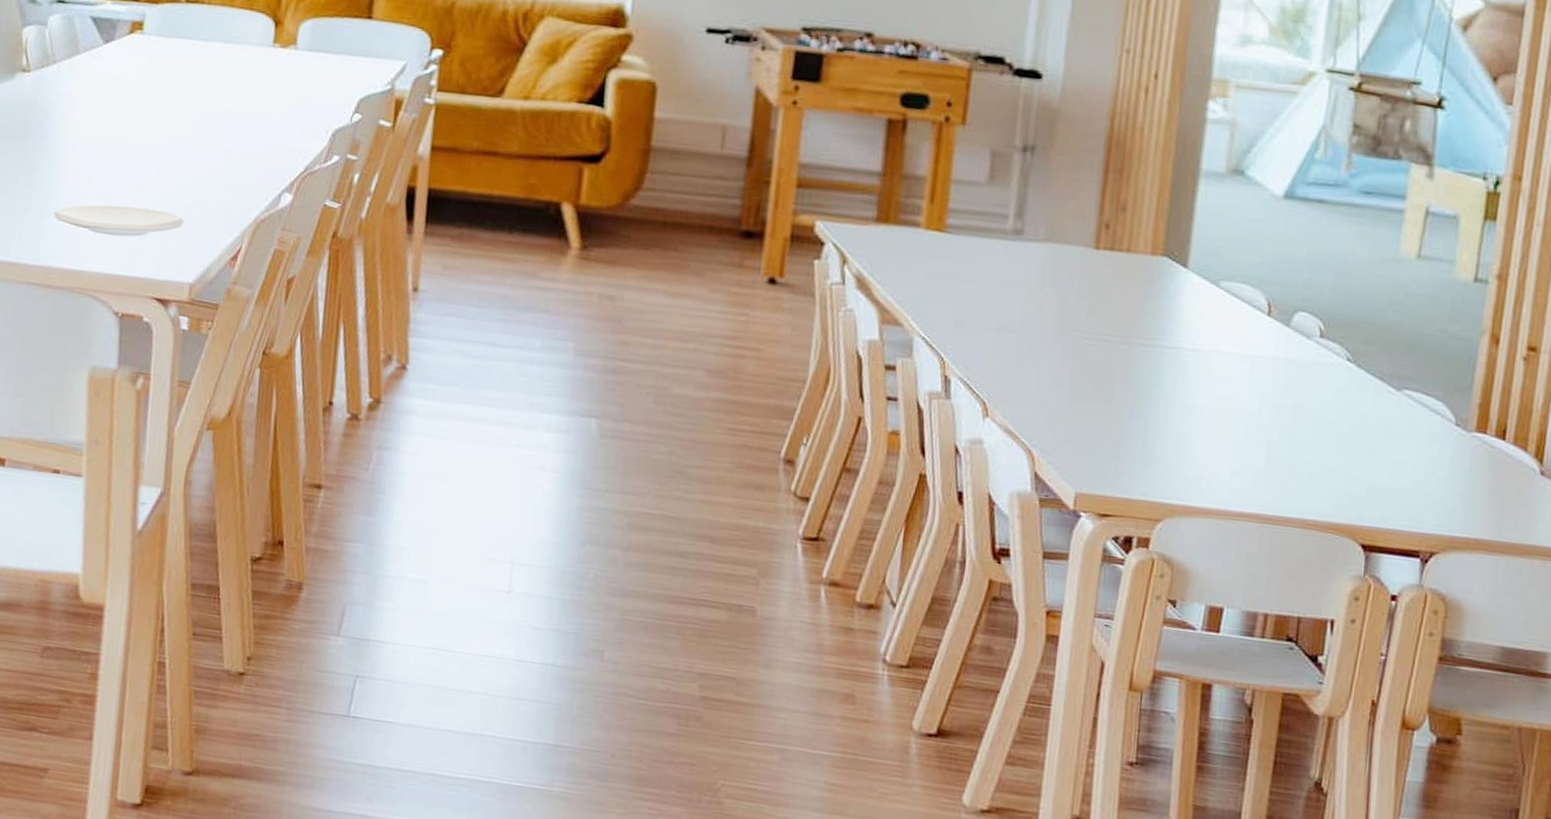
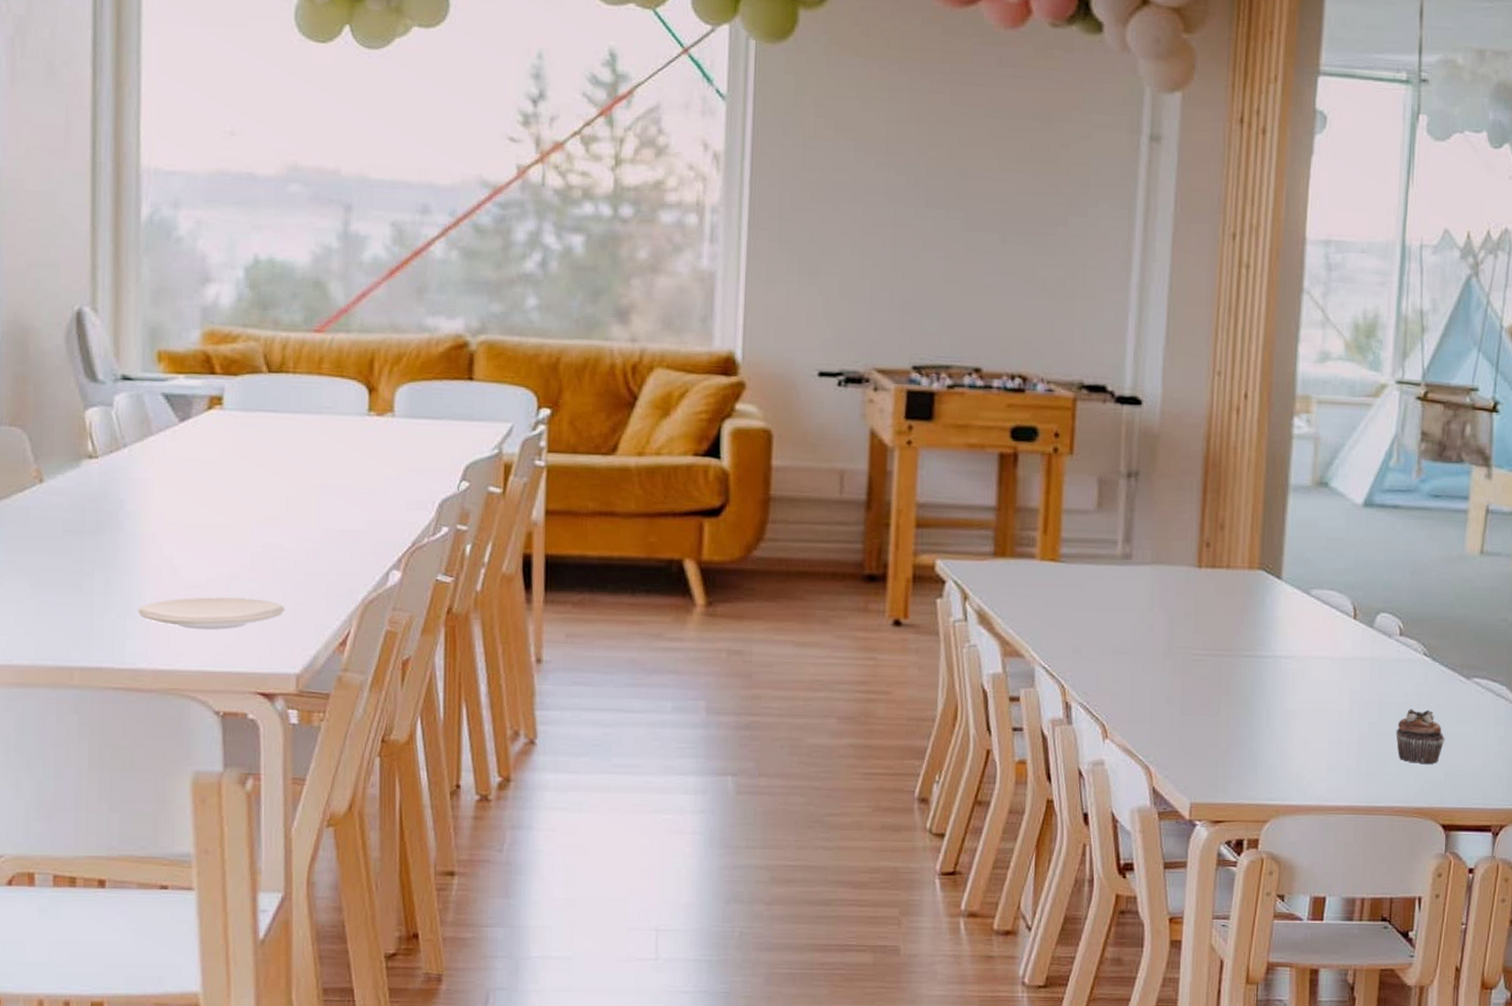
cupcake: none [1311,416,1369,478] -> present [1395,709,1445,764]

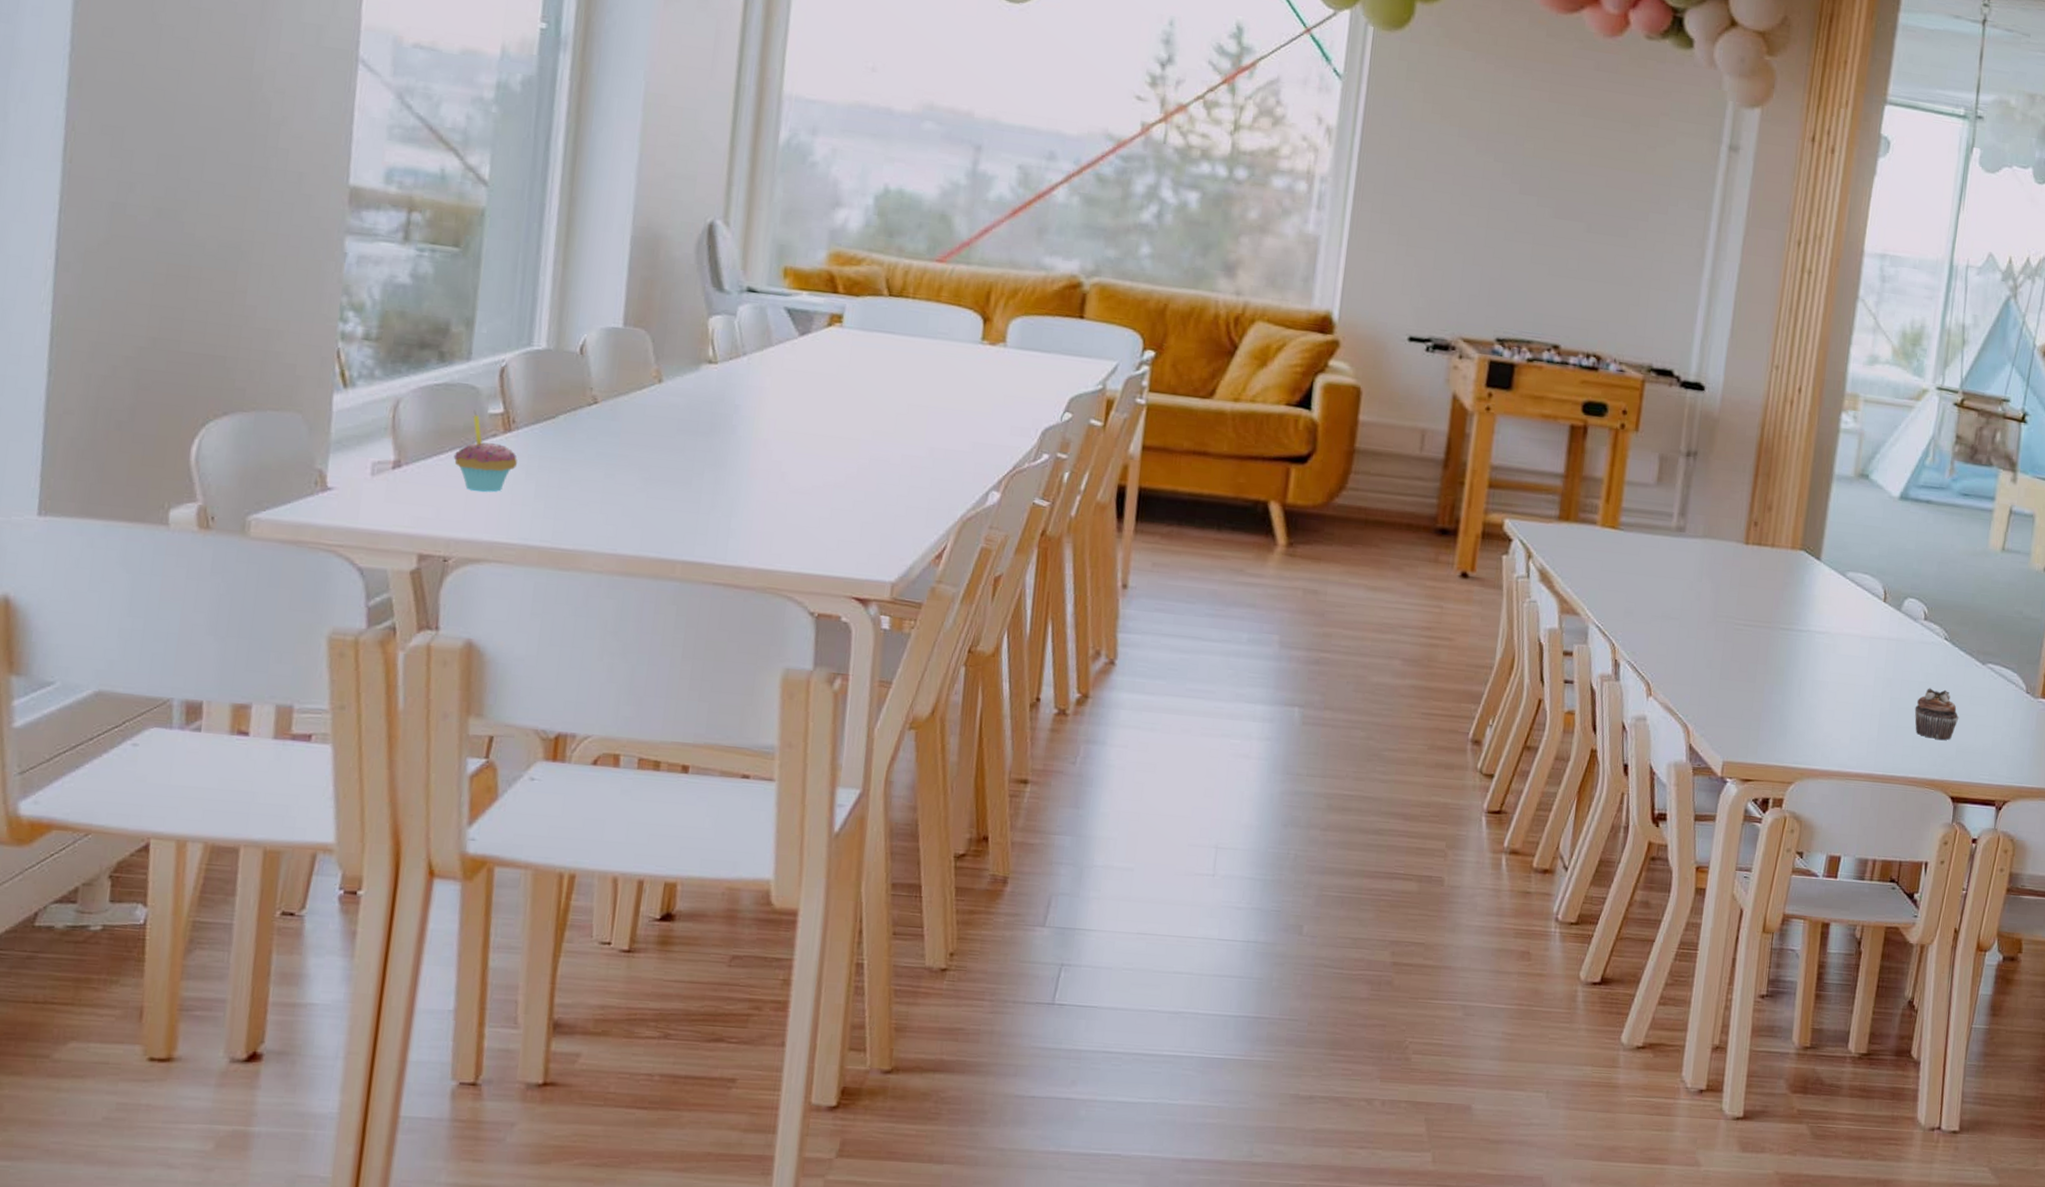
plate: present [138,597,285,630] -> none [743,502,886,536]

